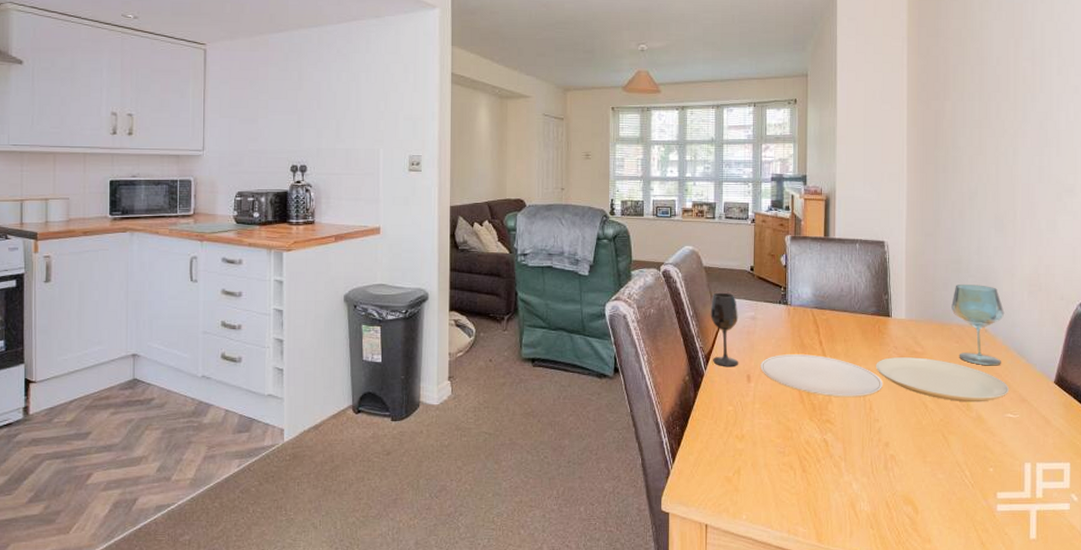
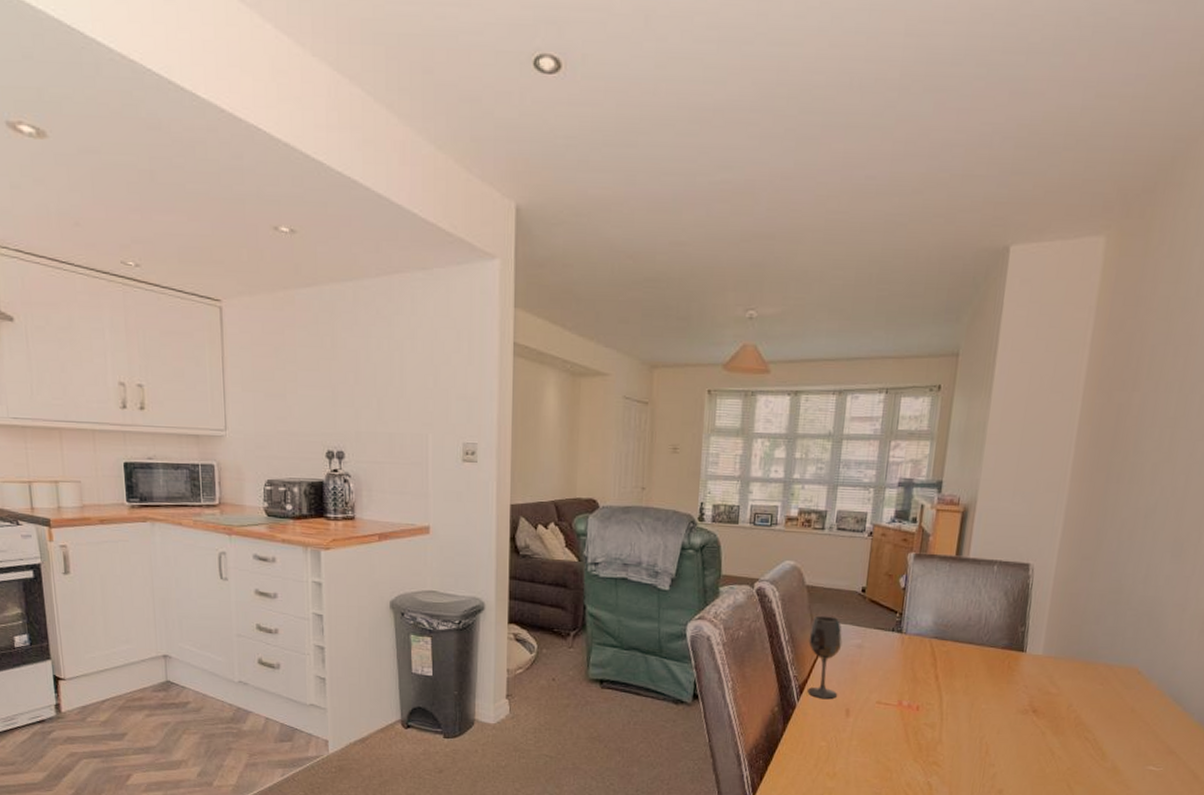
plate: present [761,354,883,398] -> none [862,688,1006,740]
plate: present [876,357,1010,402] -> none [999,697,1157,752]
wine glass: present [951,285,1005,366] -> none [1100,618,1167,713]

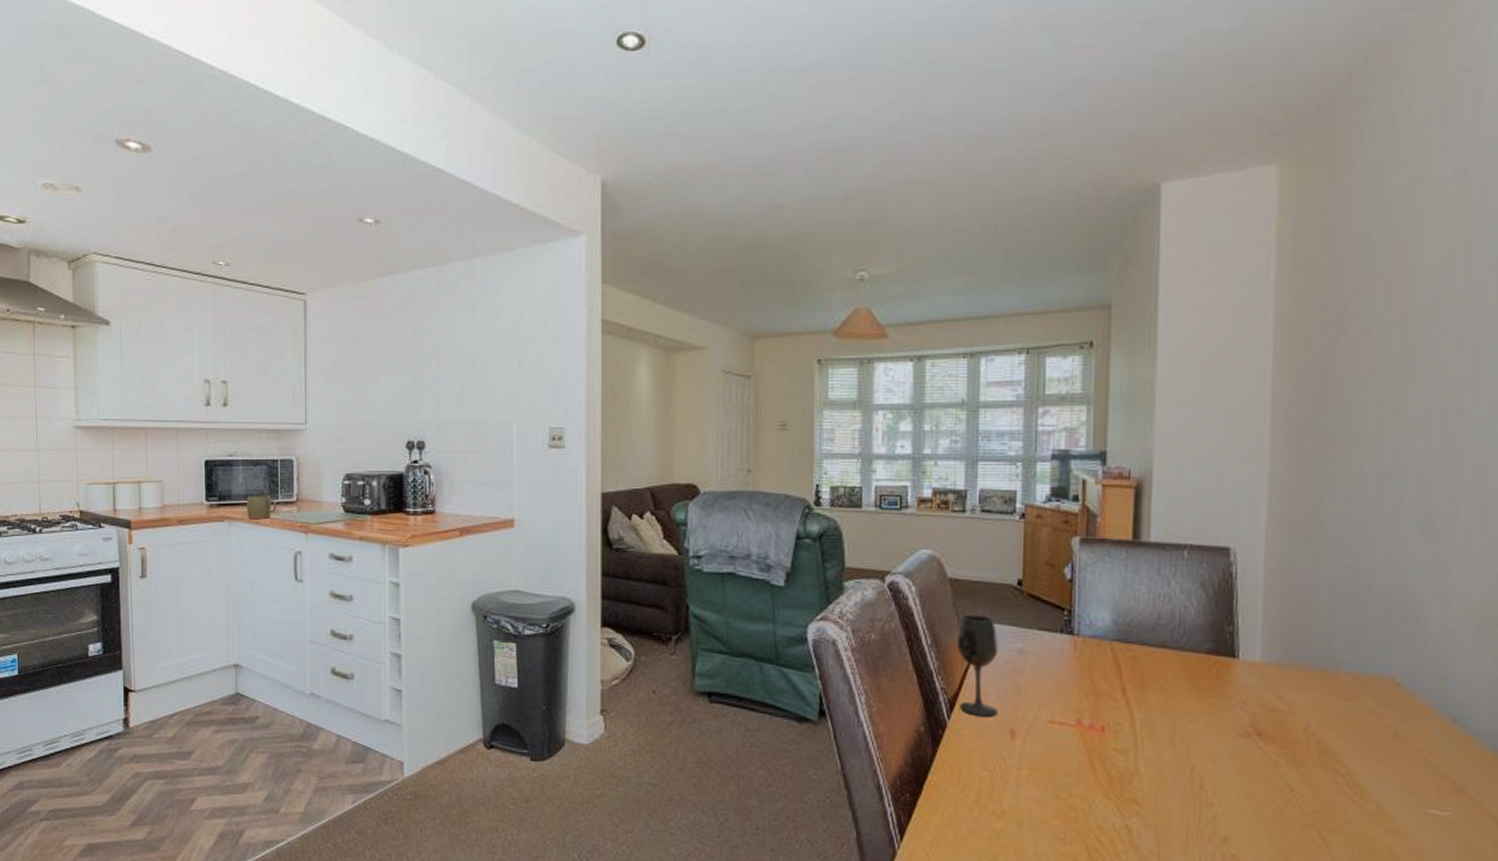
mug: none [168,497,200,521] -> present [246,494,278,520]

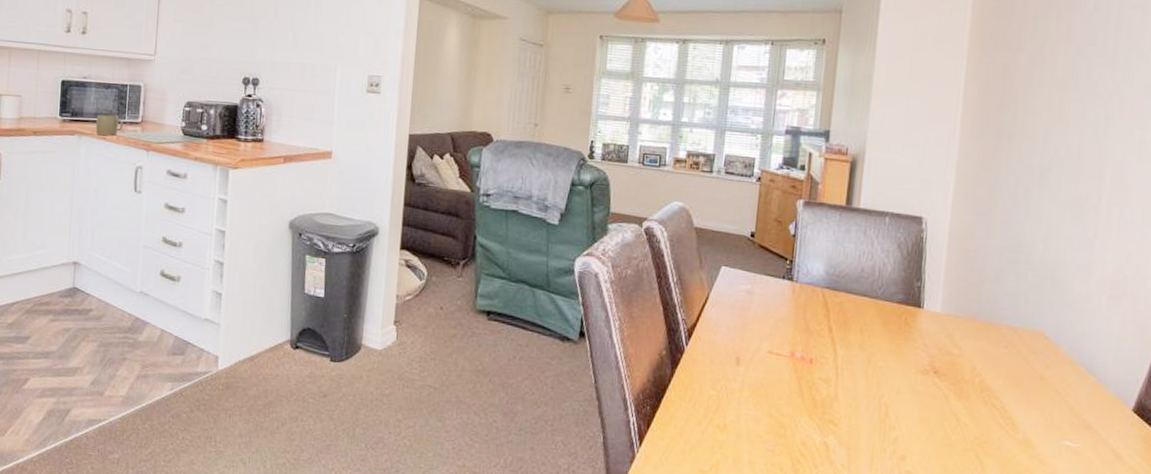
wine glass: present [956,614,999,716] -> none [696,258,732,345]

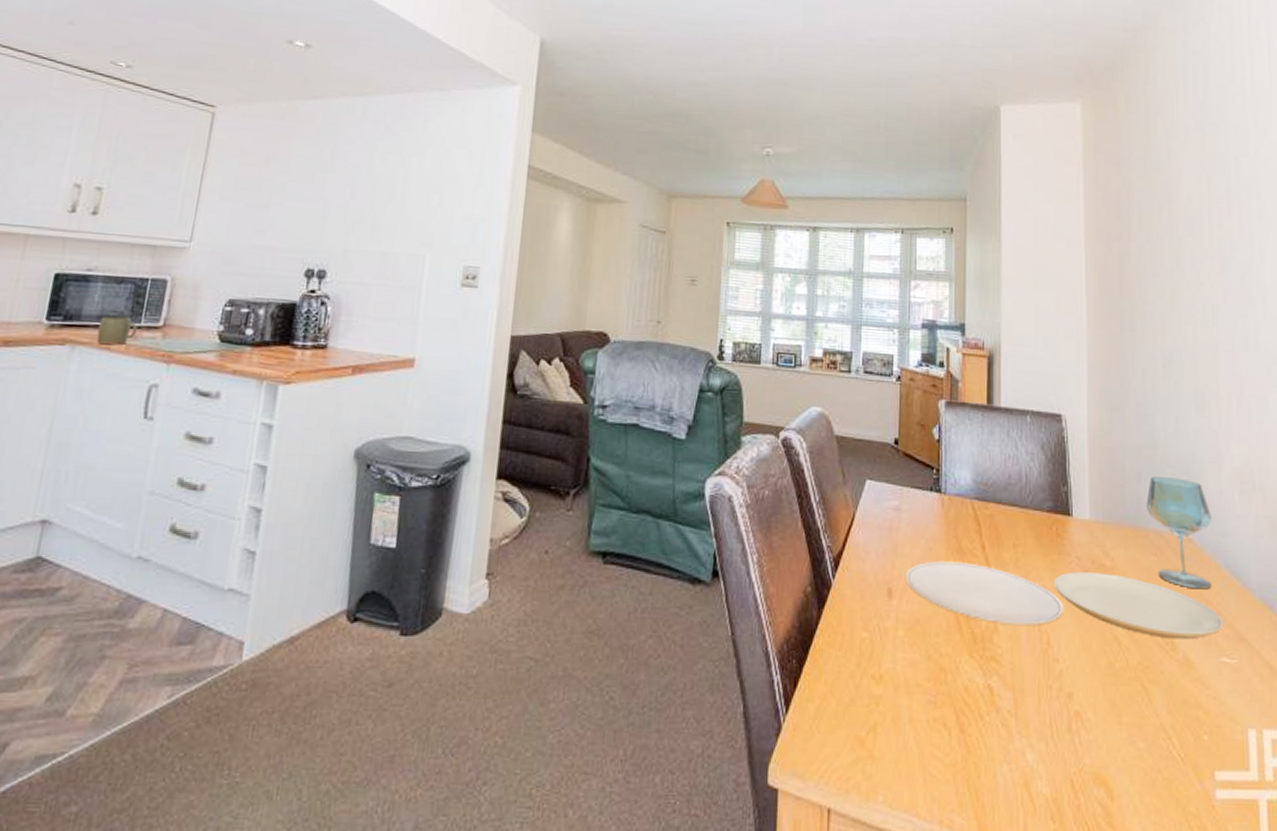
plate: none [753,338,905,399] -> present [906,561,1064,626]
plate: none [897,356,1071,423] -> present [1054,572,1224,640]
wine glass: none [1002,278,1074,382] -> present [1146,477,1213,590]

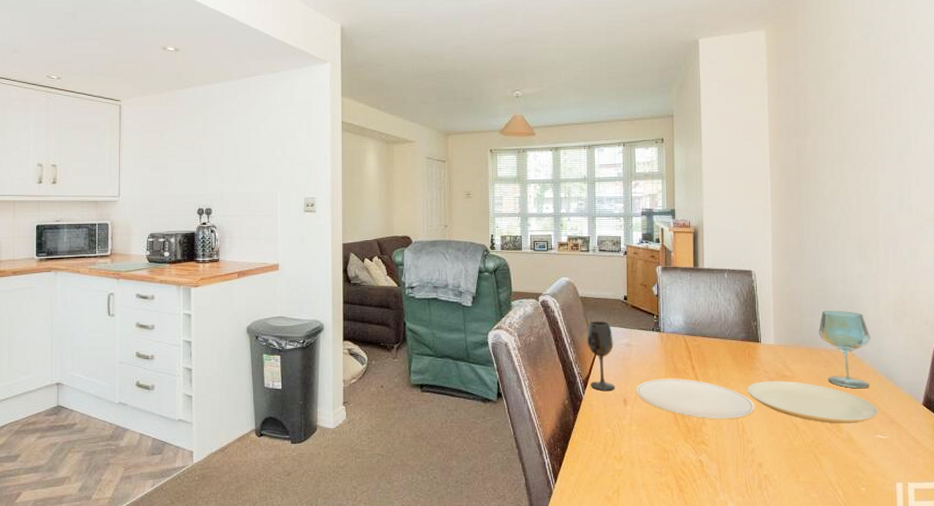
mug: present [96,316,138,345] -> none [70,250,95,270]
wine glass: none [841,471,878,575] -> present [587,321,616,391]

